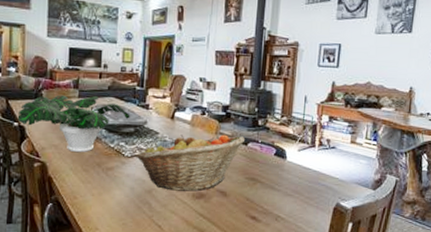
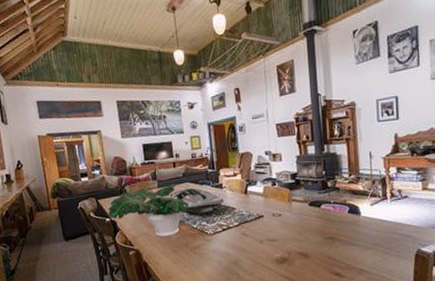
fruit basket: present [135,134,246,192] -> none [217,200,318,259]

